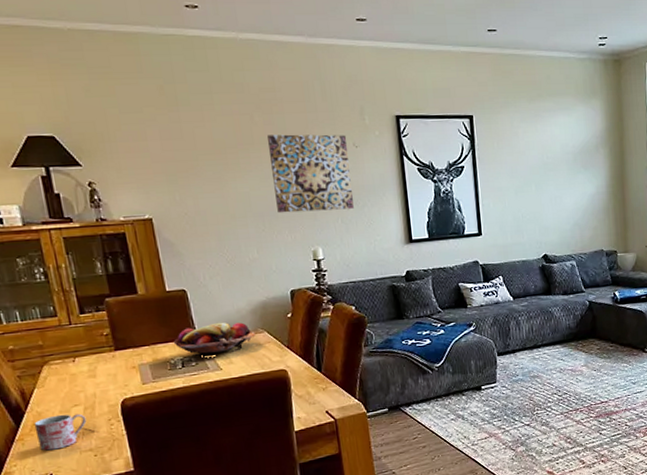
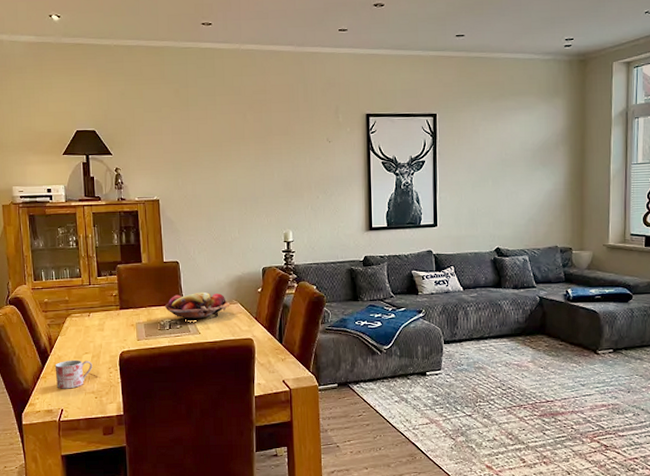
wall art: present [268,134,354,214] -> none [256,130,323,199]

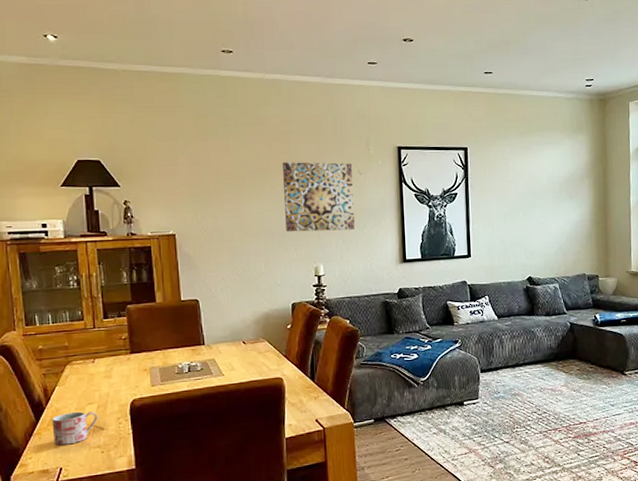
fruit basket: present [164,291,230,320] -> none [182,330,257,361]
wall art: none [256,130,323,199] -> present [283,162,355,232]

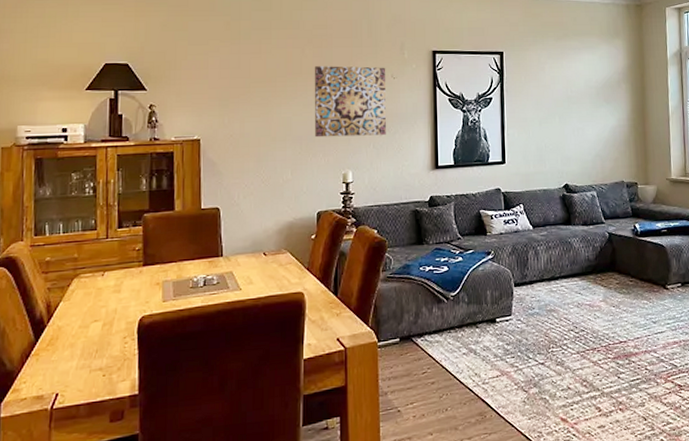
mug: present [52,411,98,446] -> none [51,329,103,368]

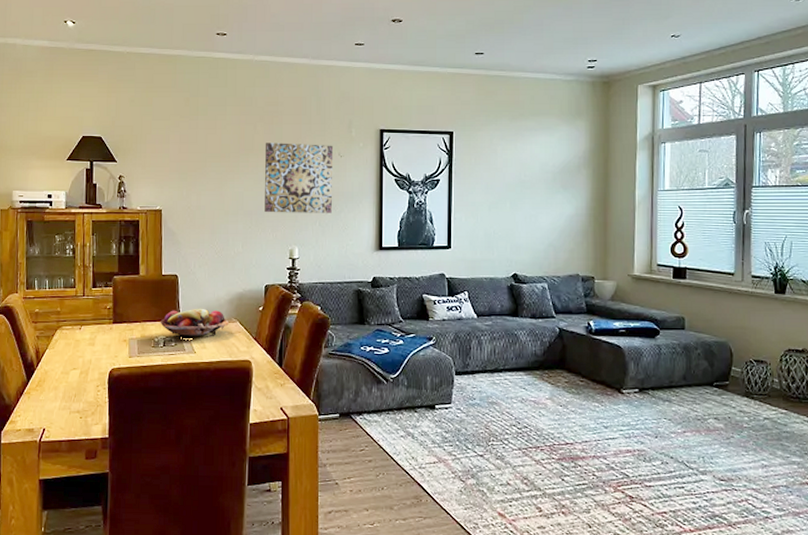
fruit basket: none [199,241,278,274] -> present [160,308,229,337]

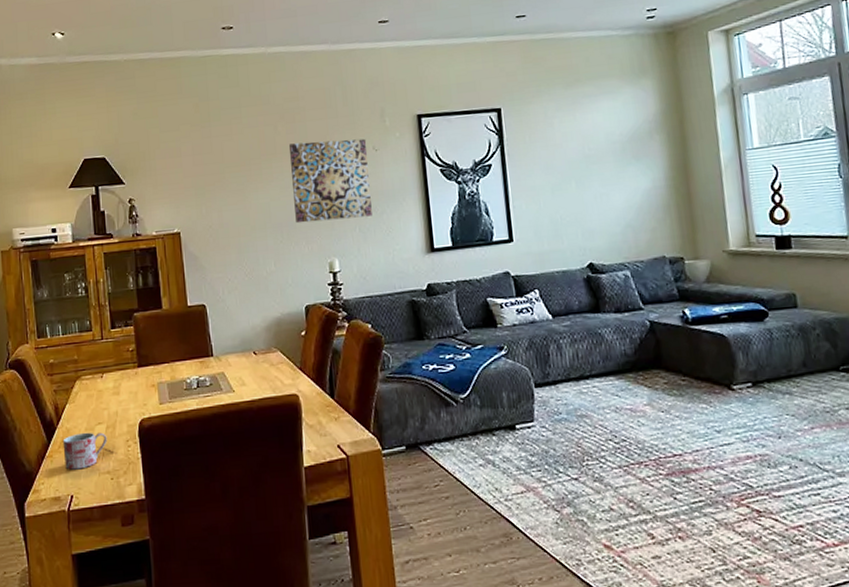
mug: none [40,375,80,407] -> present [62,432,107,470]
fruit basket: present [160,308,229,337] -> none [190,339,269,375]

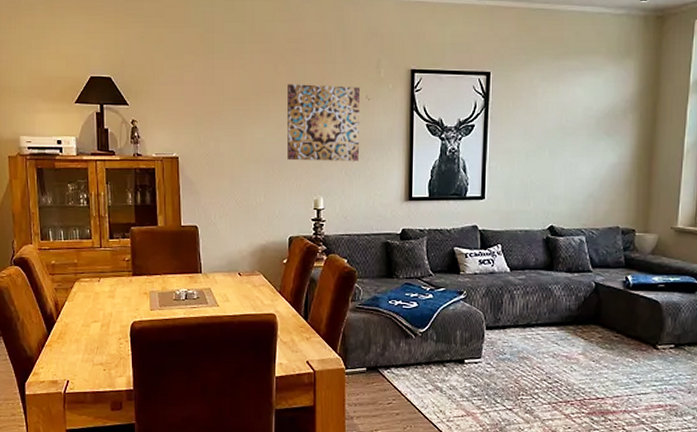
mug: present [62,432,107,470] -> none [61,328,102,359]

